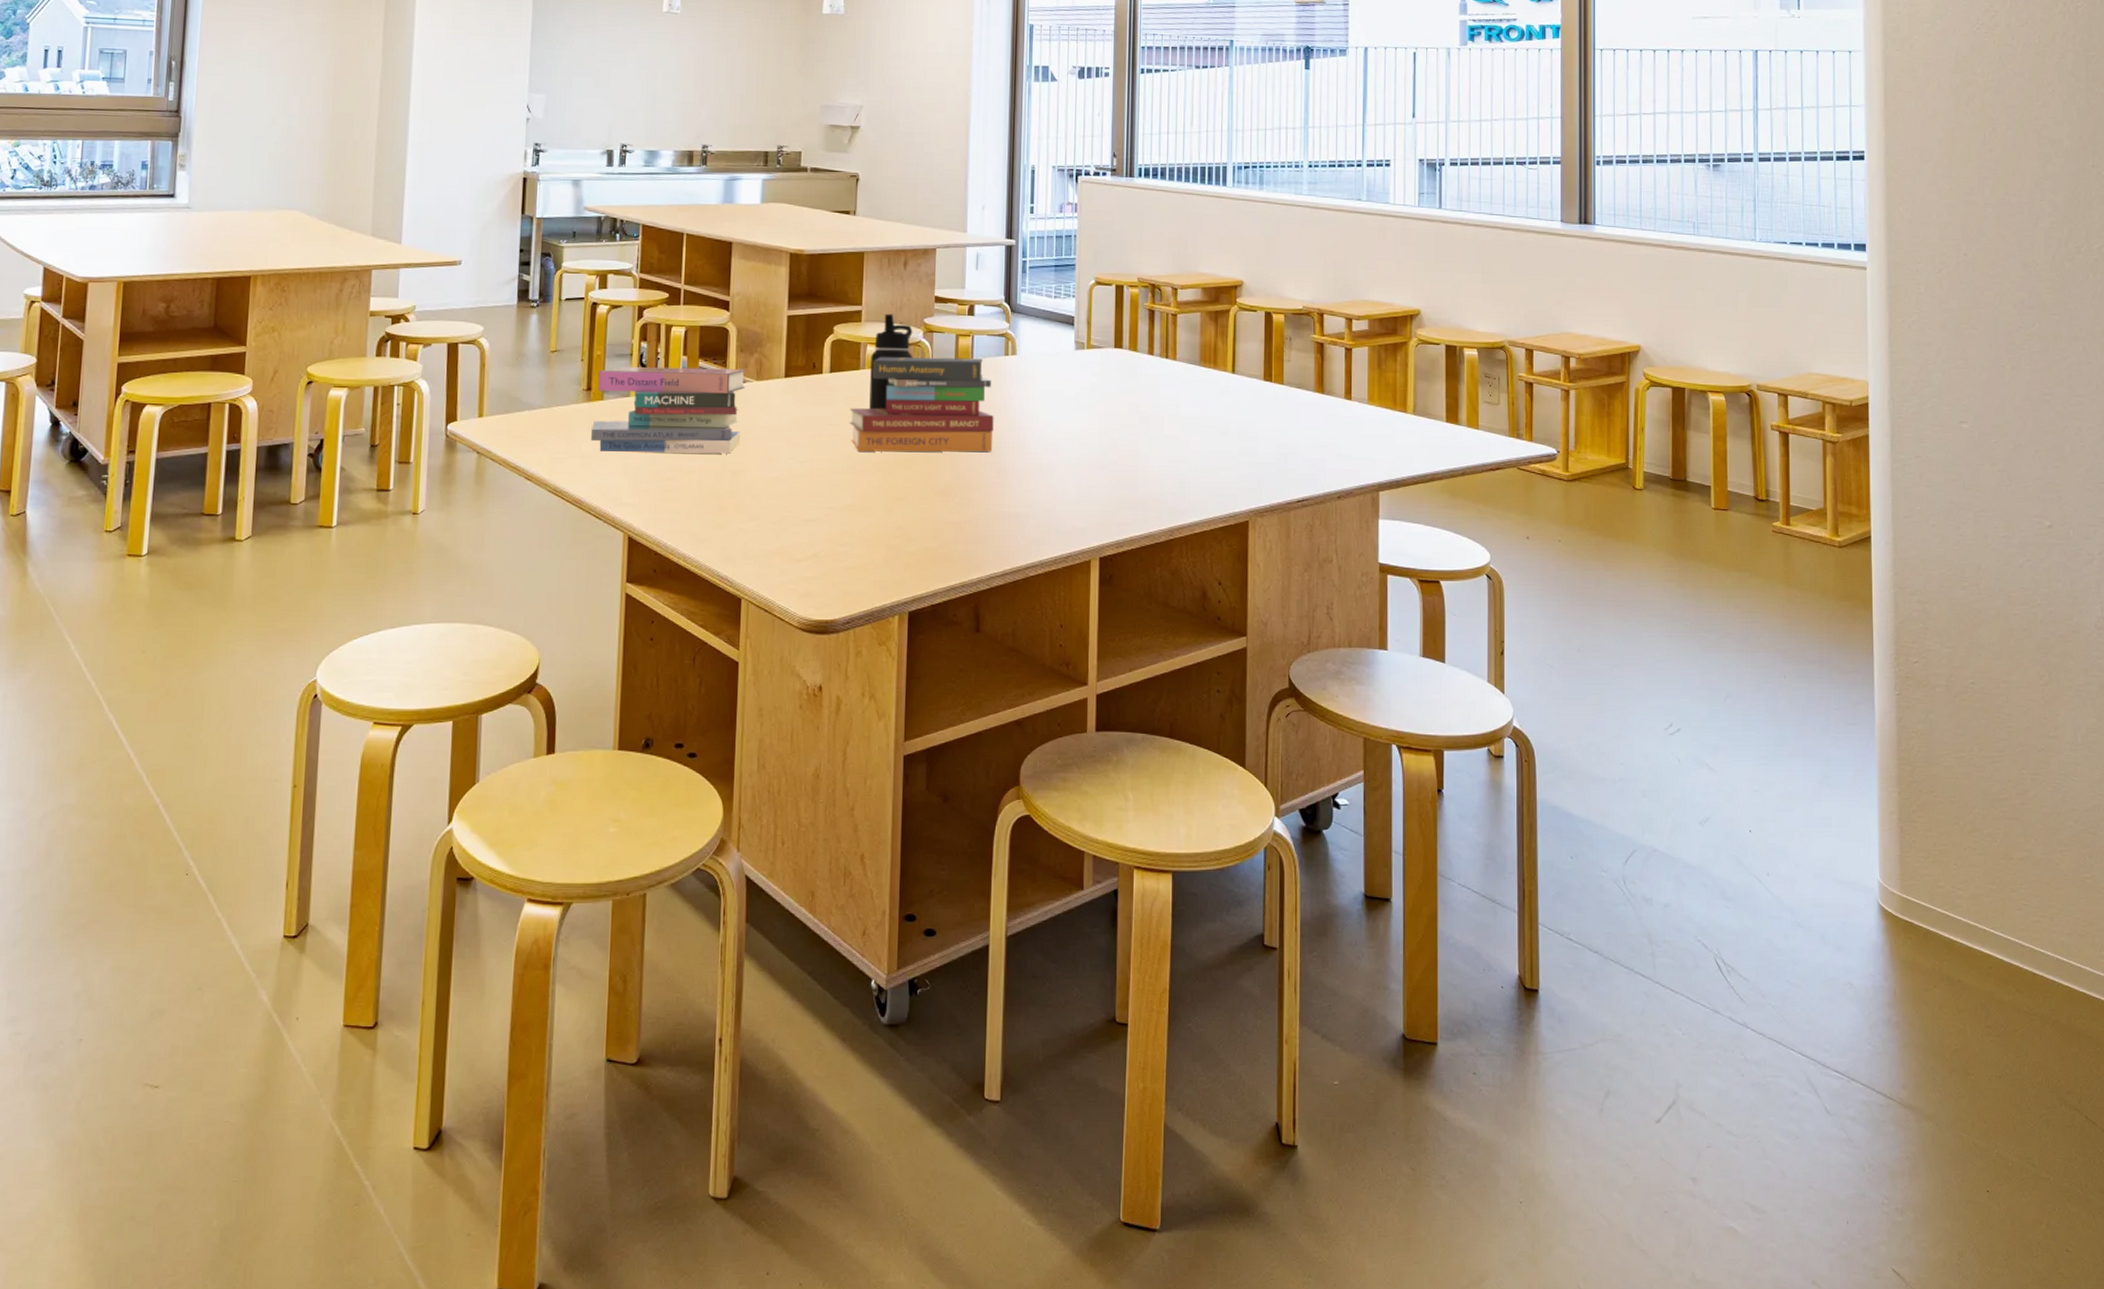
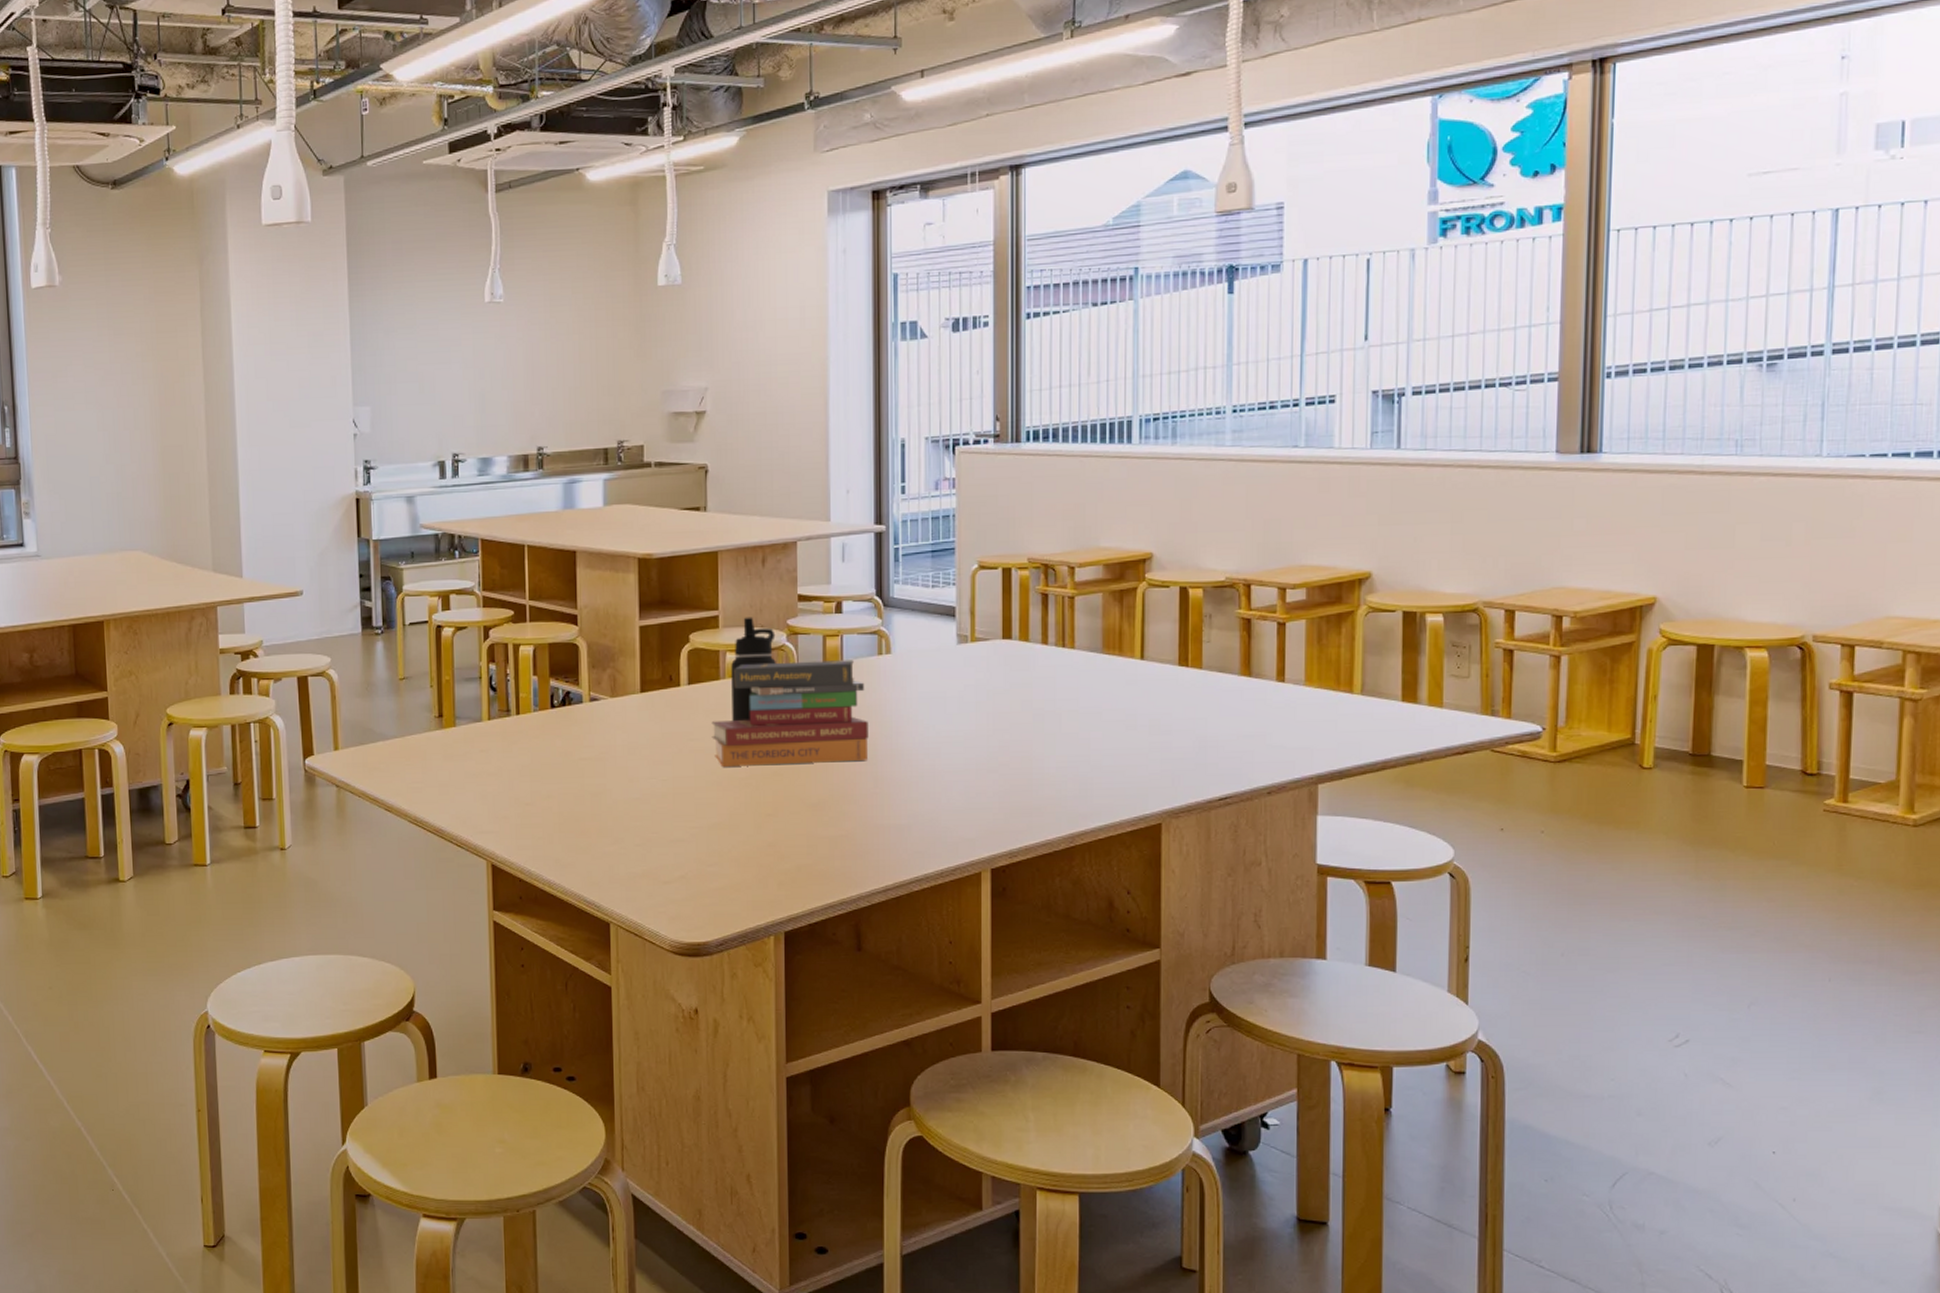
books: present [590,366,746,454] -> none [445,686,600,780]

